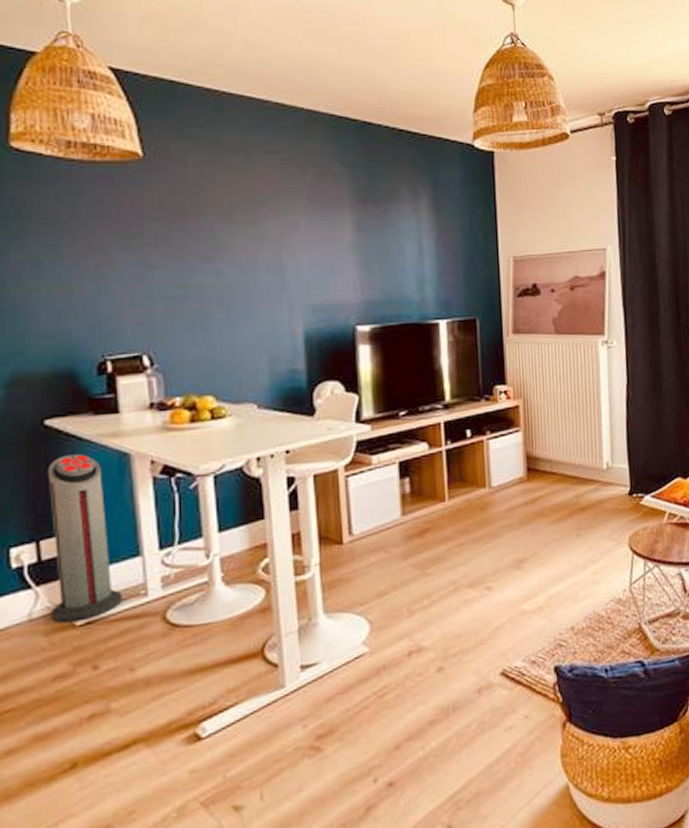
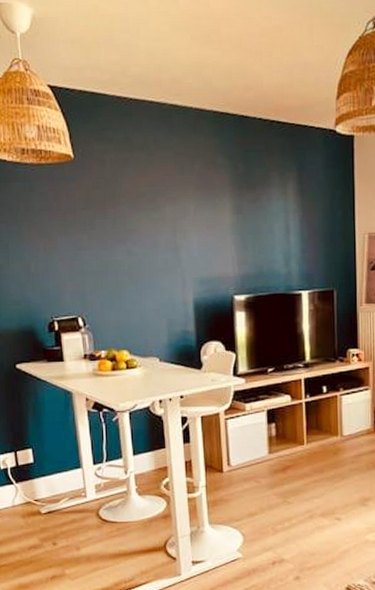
air purifier: present [47,454,123,622] -> none [19,391,71,510]

